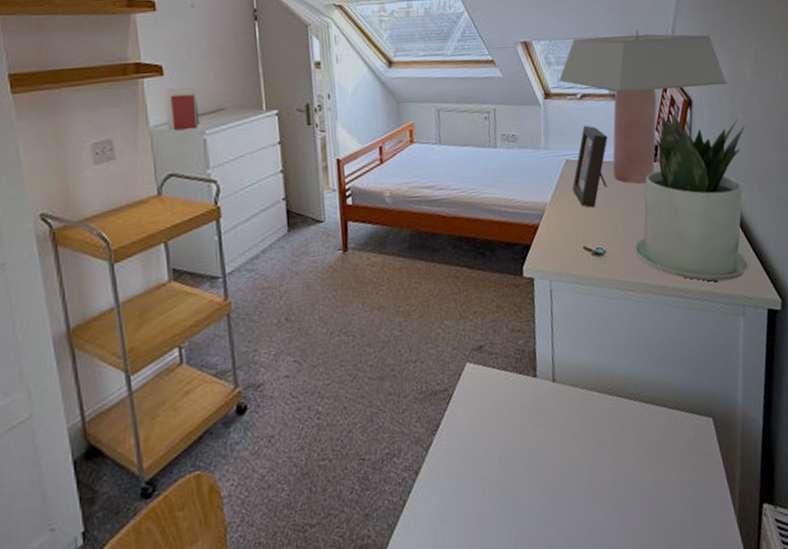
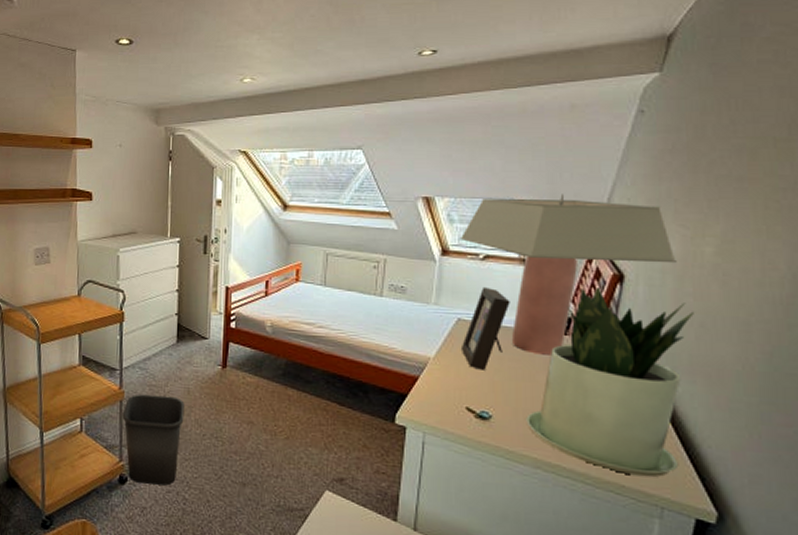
books: present [164,87,200,130] -> none [90,211,116,247]
waste bin: none [231,295,307,409] -> present [122,394,185,486]

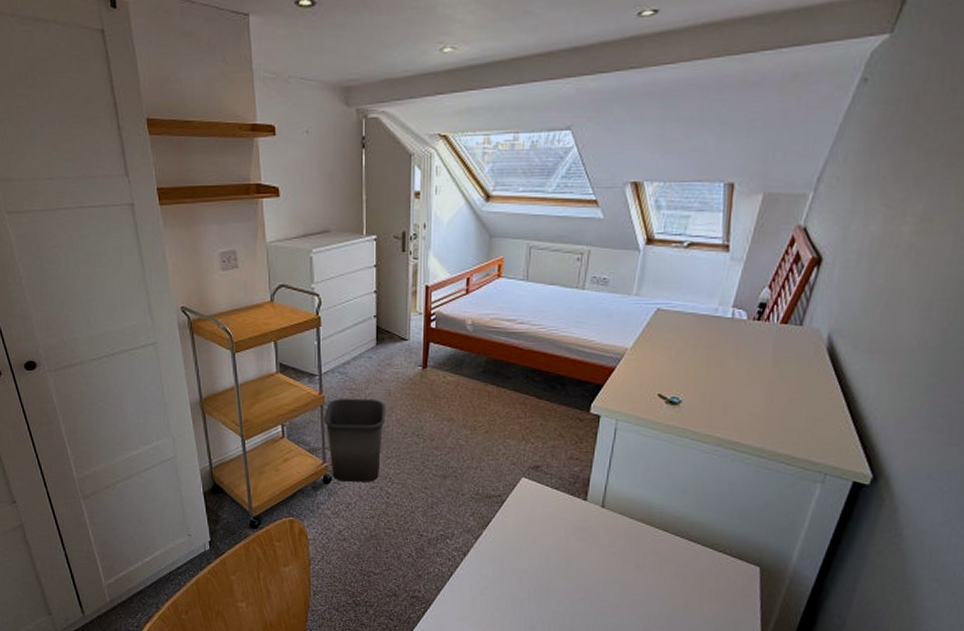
table lamp: present [459,194,677,355] -> none [665,175,874,341]
picture frame: present [460,286,510,370] -> none [657,275,710,358]
planter: present [526,288,694,477] -> none [713,272,882,448]

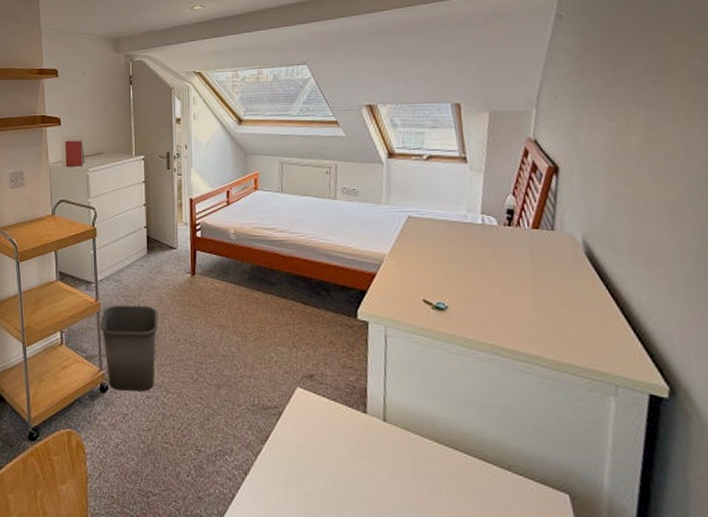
books: none [279,209,308,248] -> present [60,135,85,168]

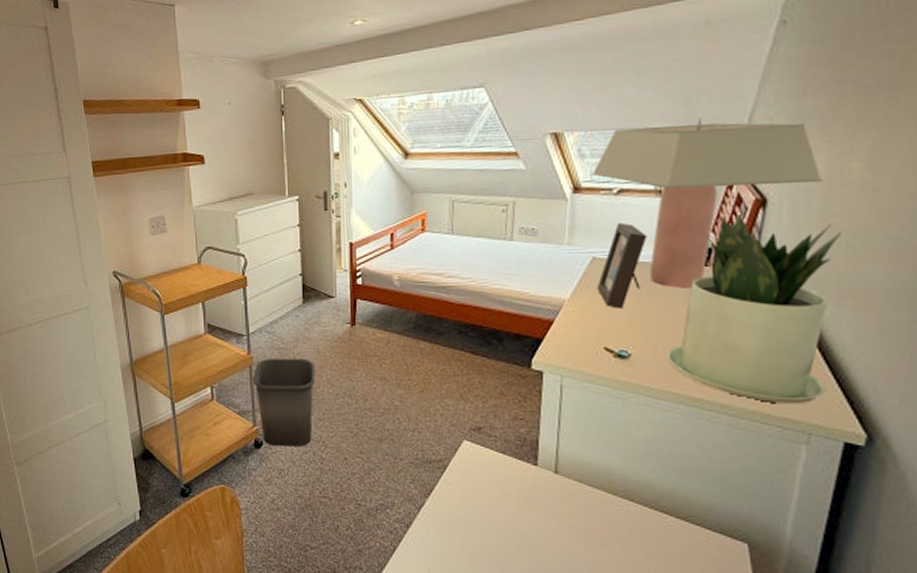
books: present [60,135,85,168] -> none [204,174,233,211]
table lamp: none [403,95,606,246] -> present [591,118,823,288]
picture frame: none [413,185,456,263] -> present [596,222,647,308]
planter: none [480,180,628,357] -> present [667,215,841,404]

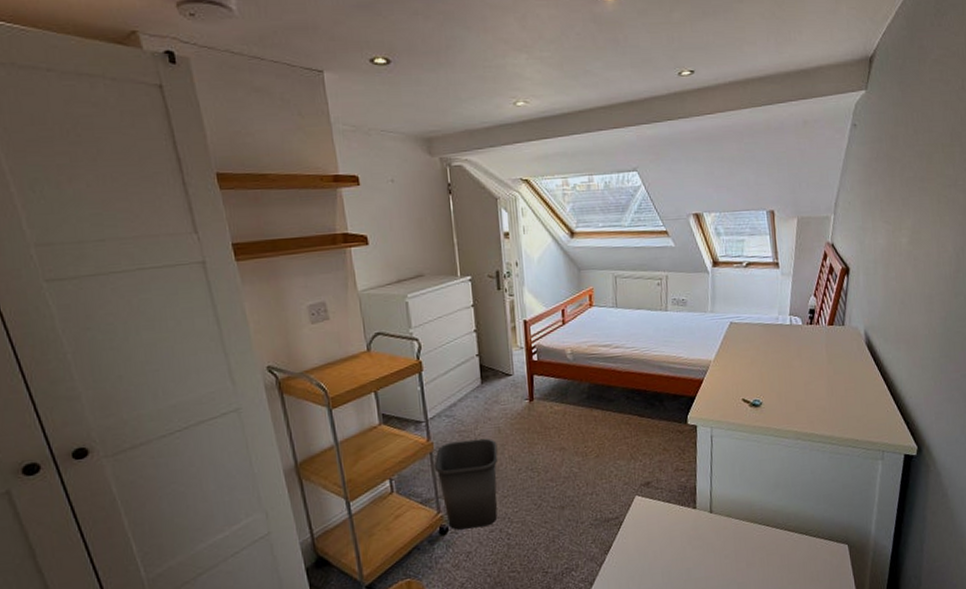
table lamp: present [591,118,823,288] -> none [726,202,884,344]
picture frame: present [596,222,647,308] -> none [734,291,769,365]
planter: present [667,215,841,404] -> none [787,281,897,430]

